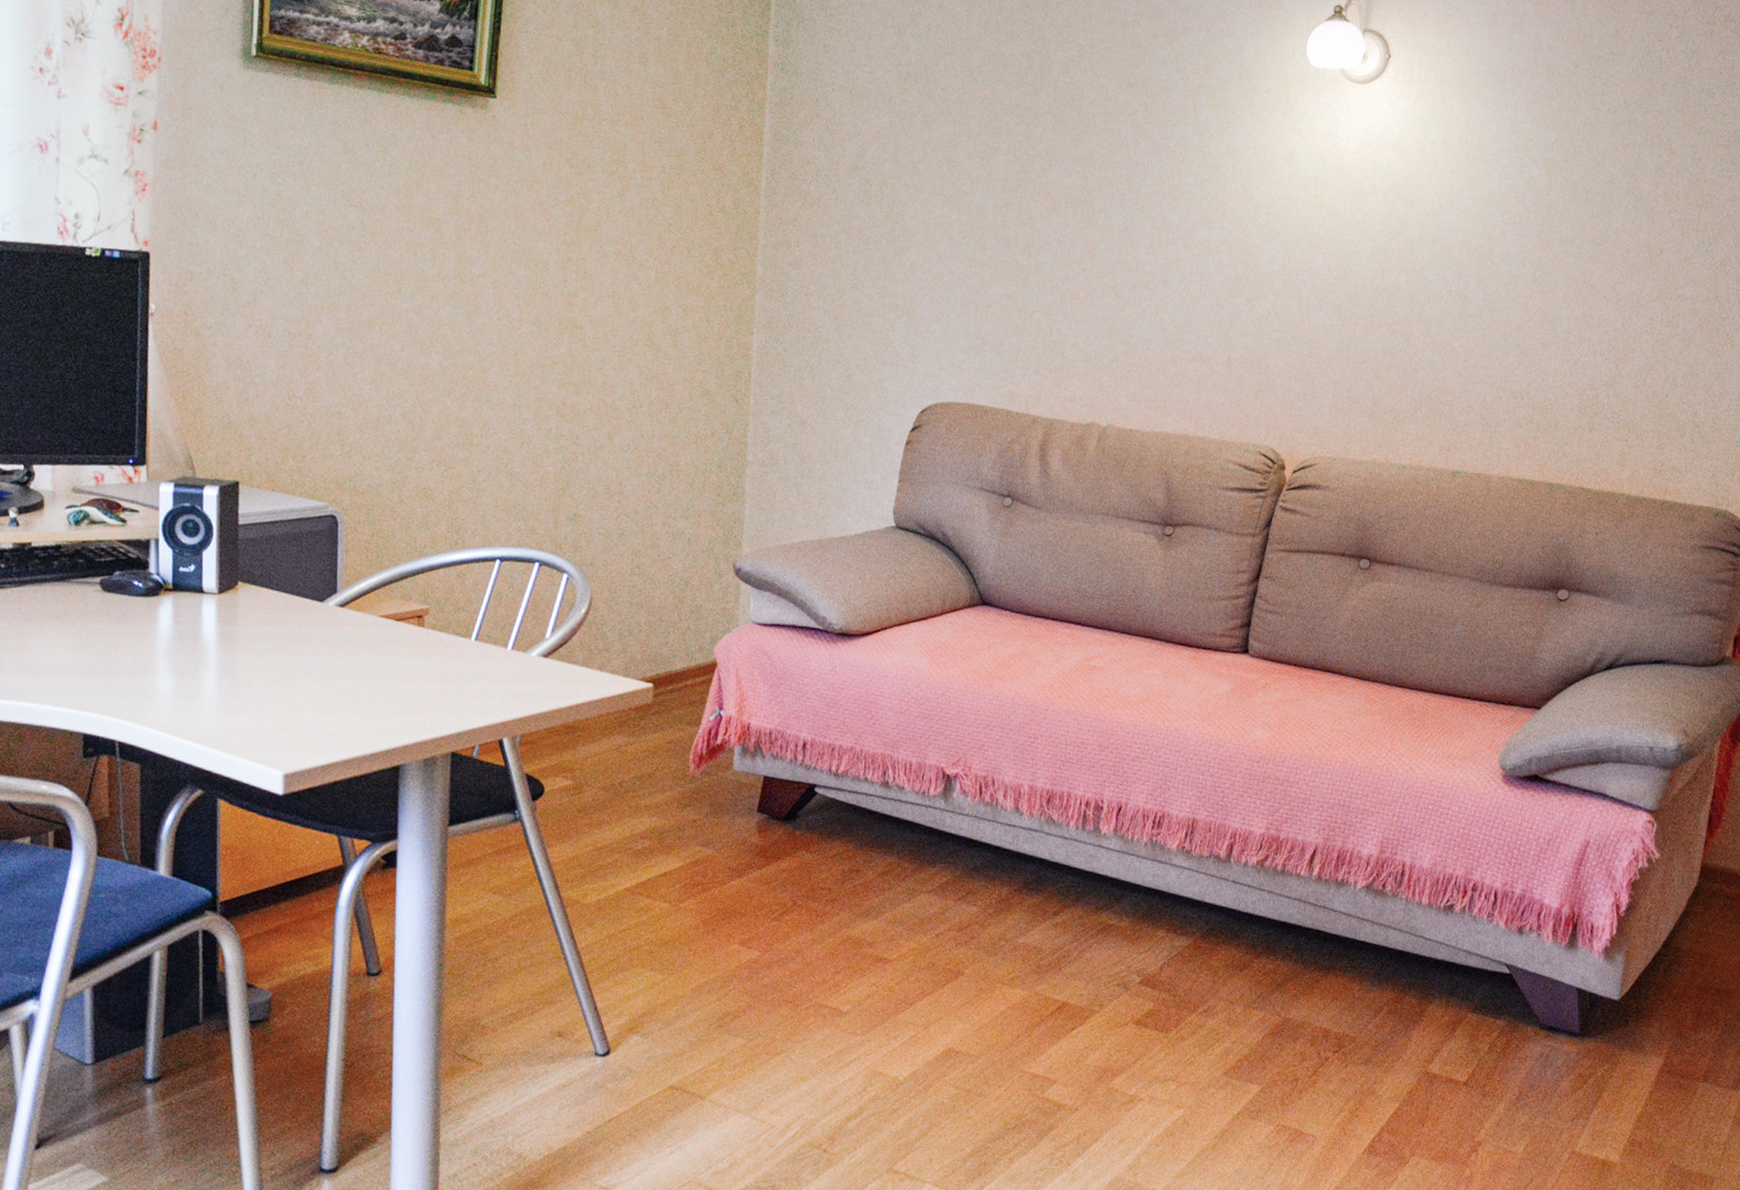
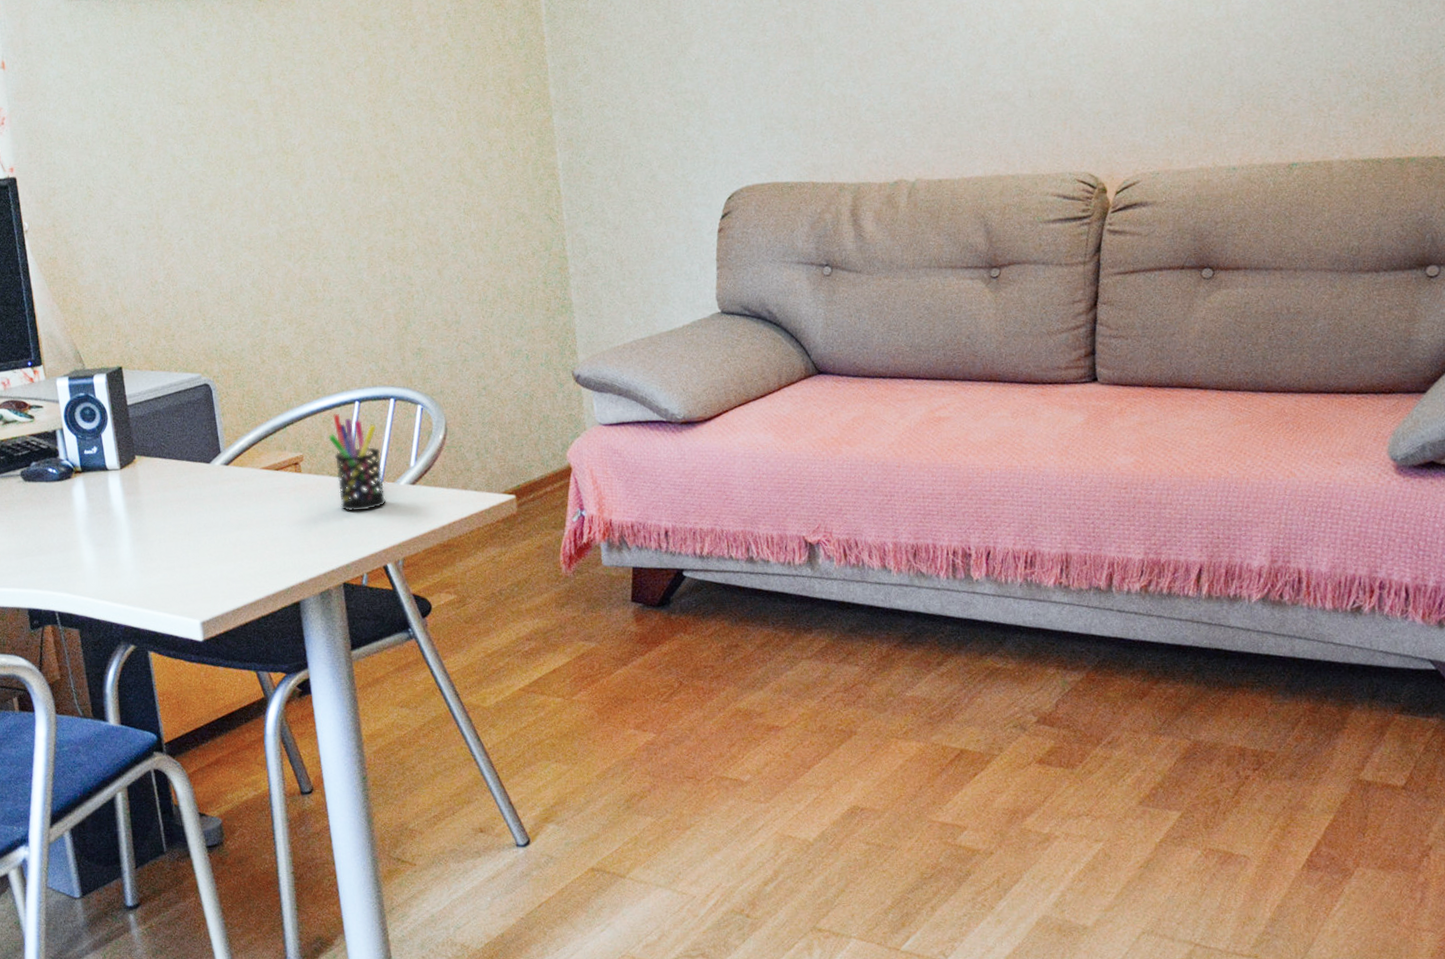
pen holder: none [460,569,516,678] -> present [328,413,386,512]

